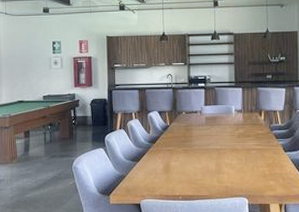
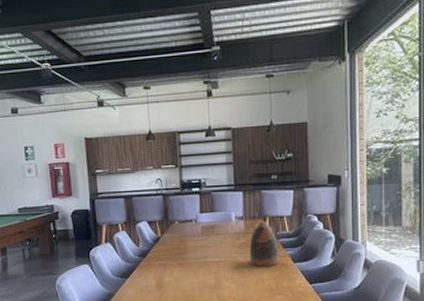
decorative vase: none [247,114,272,154] -> present [249,221,279,266]

